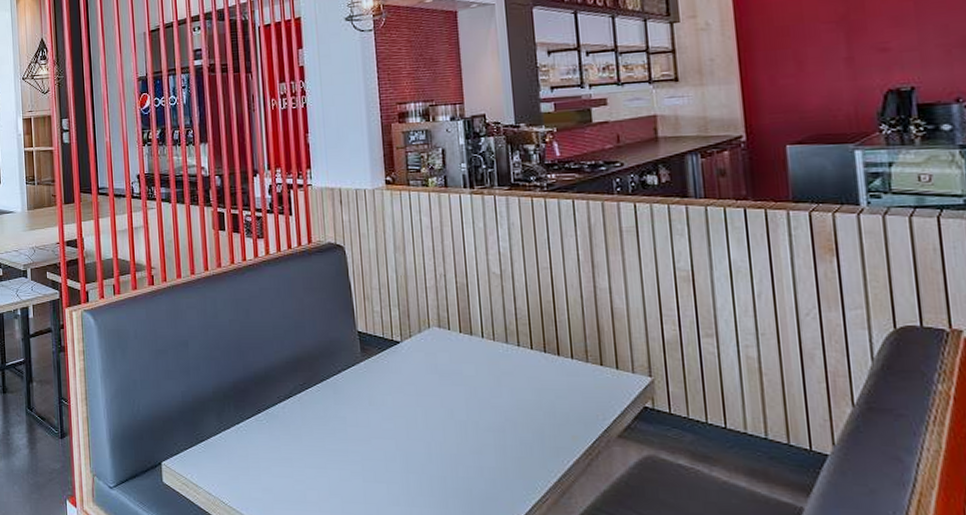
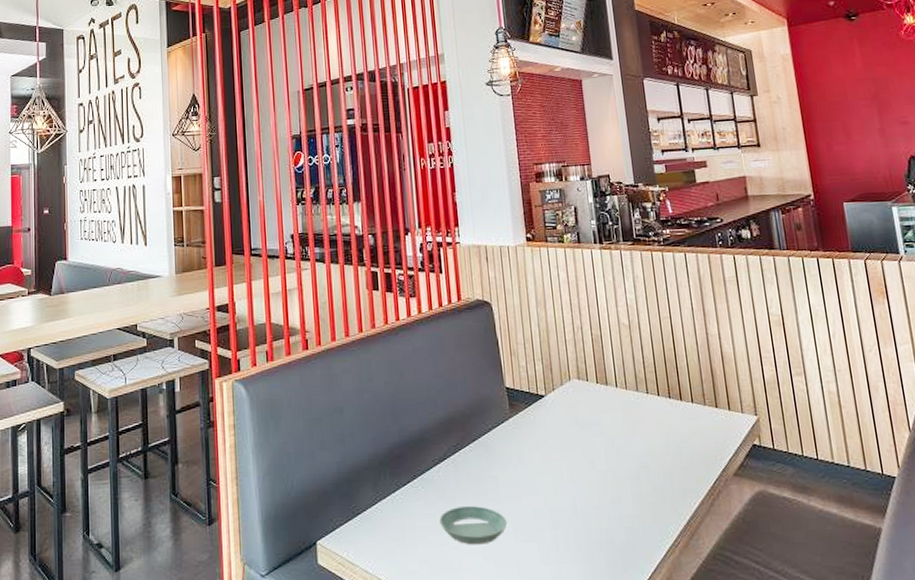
saucer: none [284,442,354,481] -> present [439,505,507,545]

